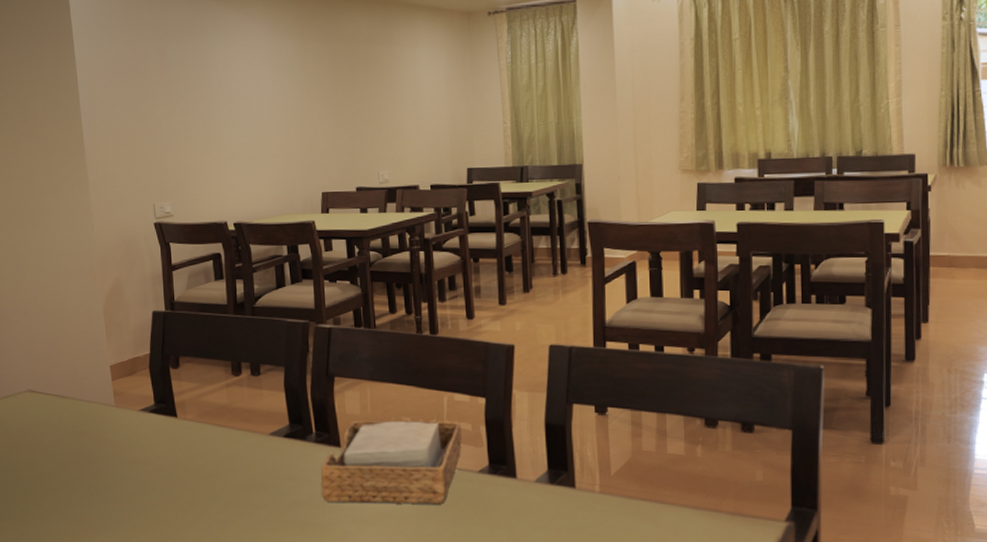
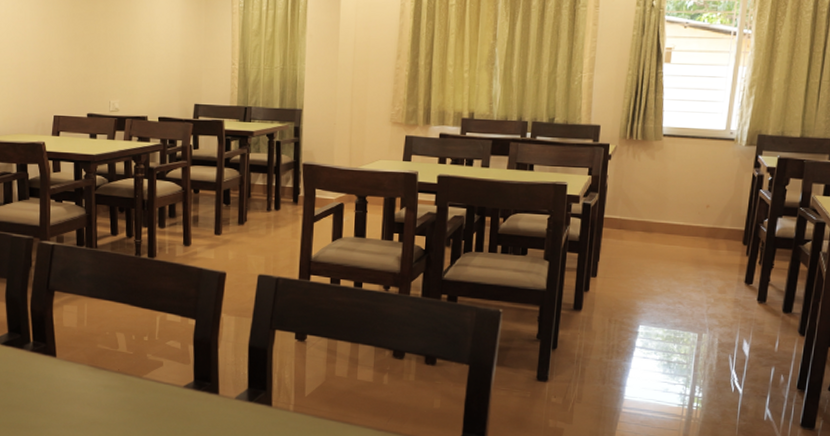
napkin holder: present [321,420,462,505] -> none [34,333,171,415]

